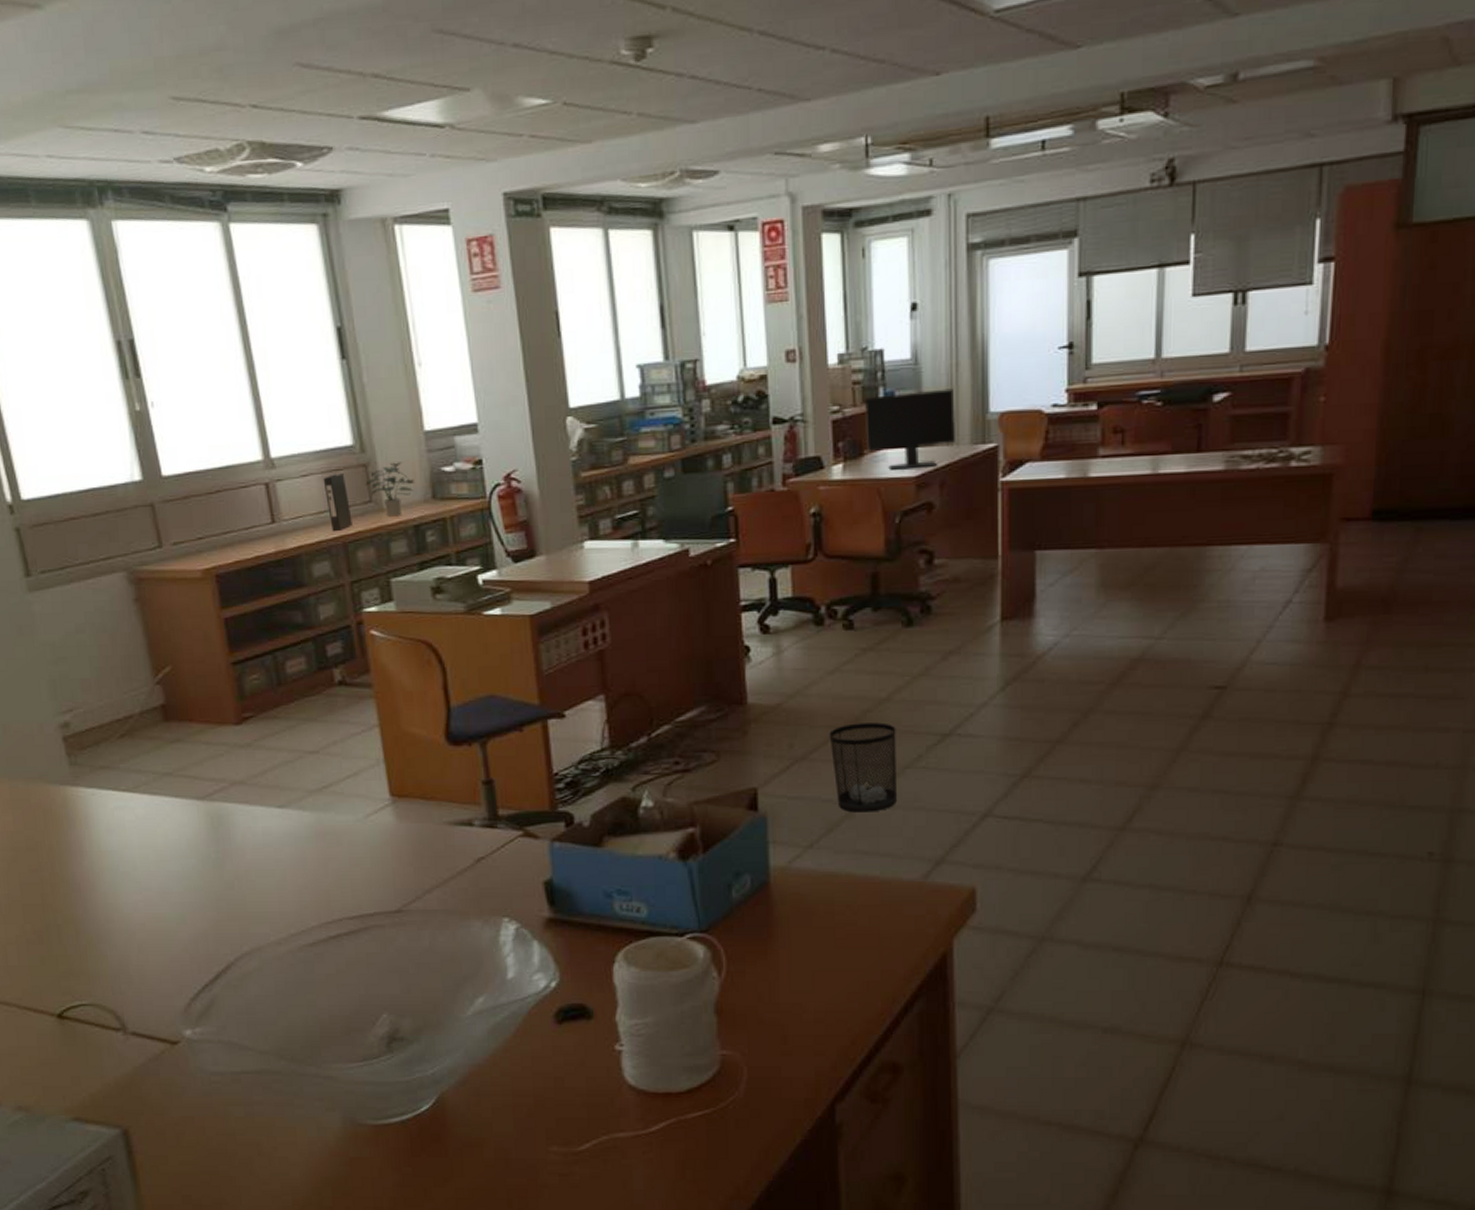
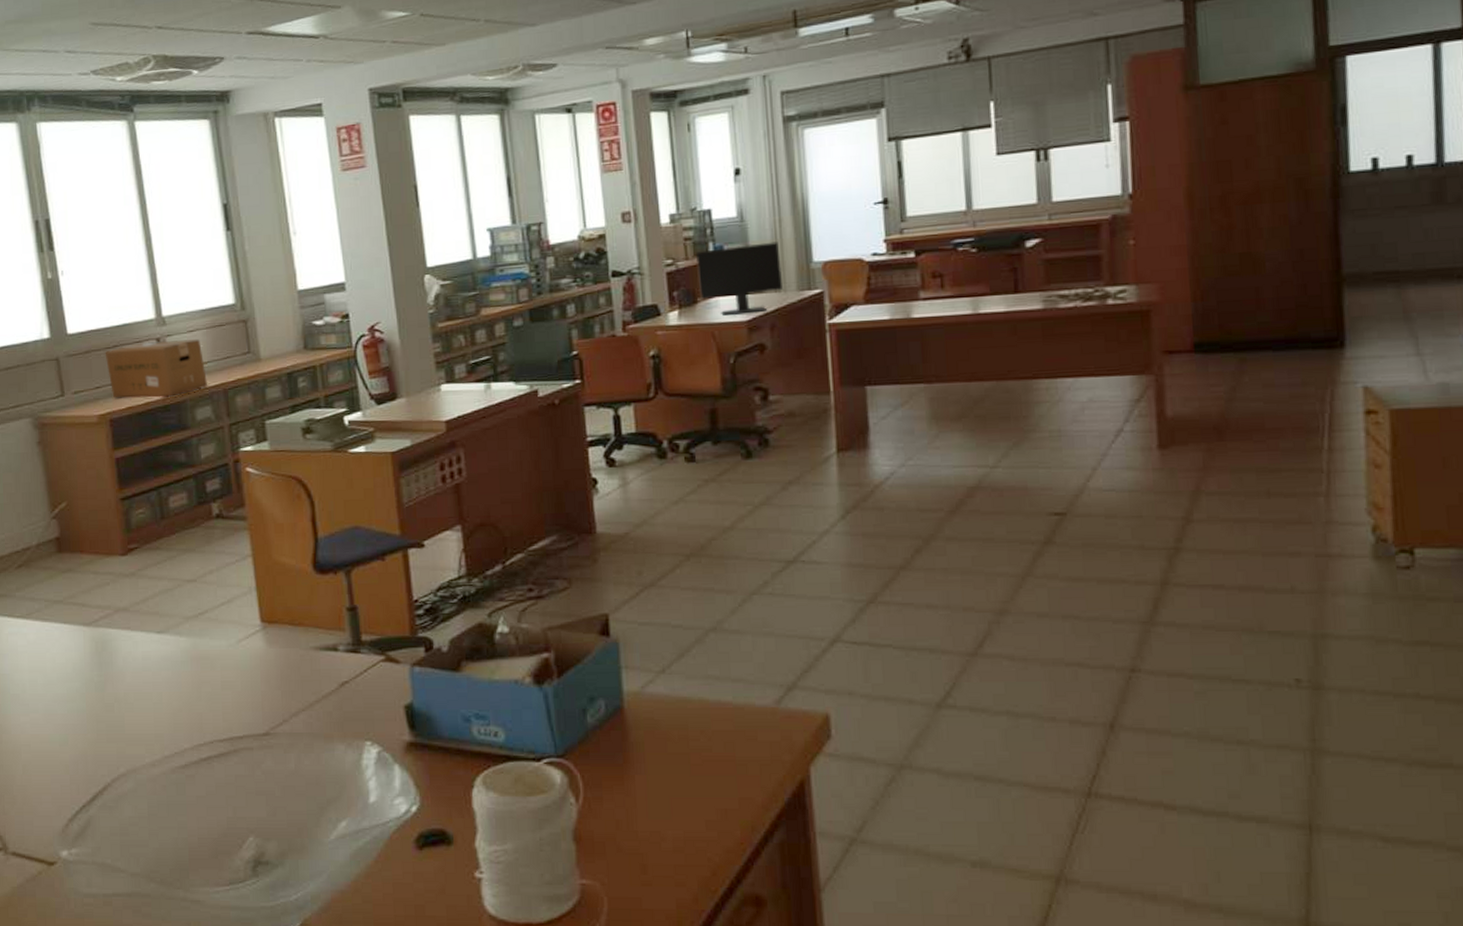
box: none [206,485,324,551] -> present [105,339,207,398]
binder: present [323,473,353,532] -> none [207,328,232,380]
potted plant: present [365,462,414,517] -> none [244,317,288,366]
waste bin: present [829,722,898,813] -> none [676,550,746,638]

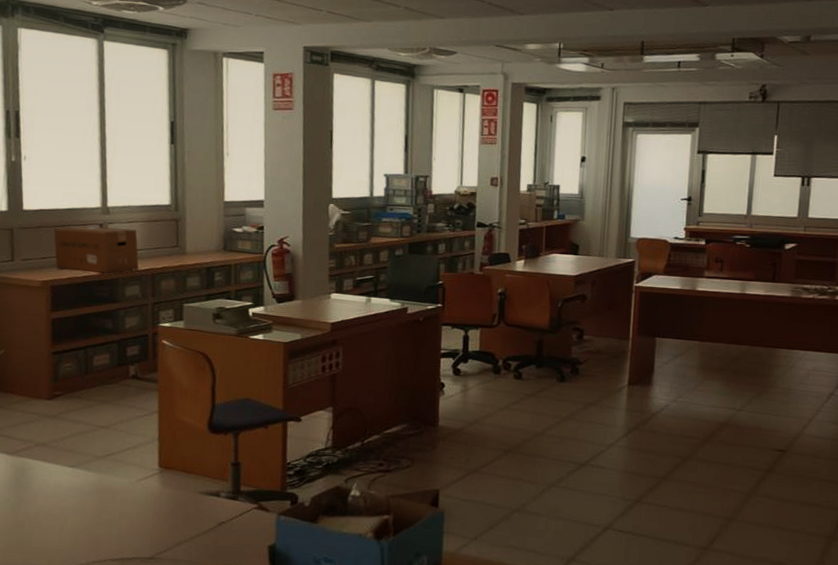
computer monitor: present [696,242,782,315] -> none [542,216,607,270]

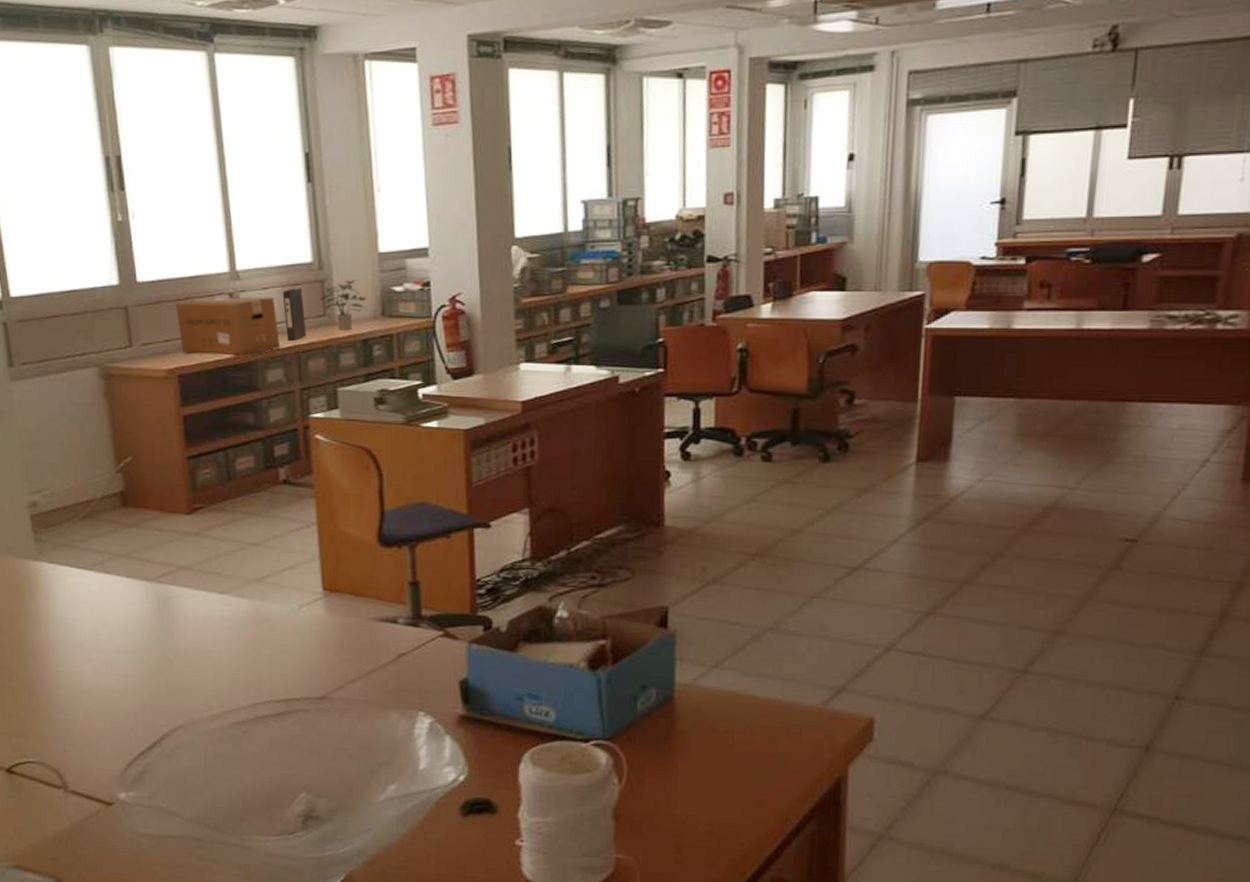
binder: none [143,223,161,266] -> present [282,288,306,342]
potted plant: none [175,220,212,260] -> present [321,280,366,331]

